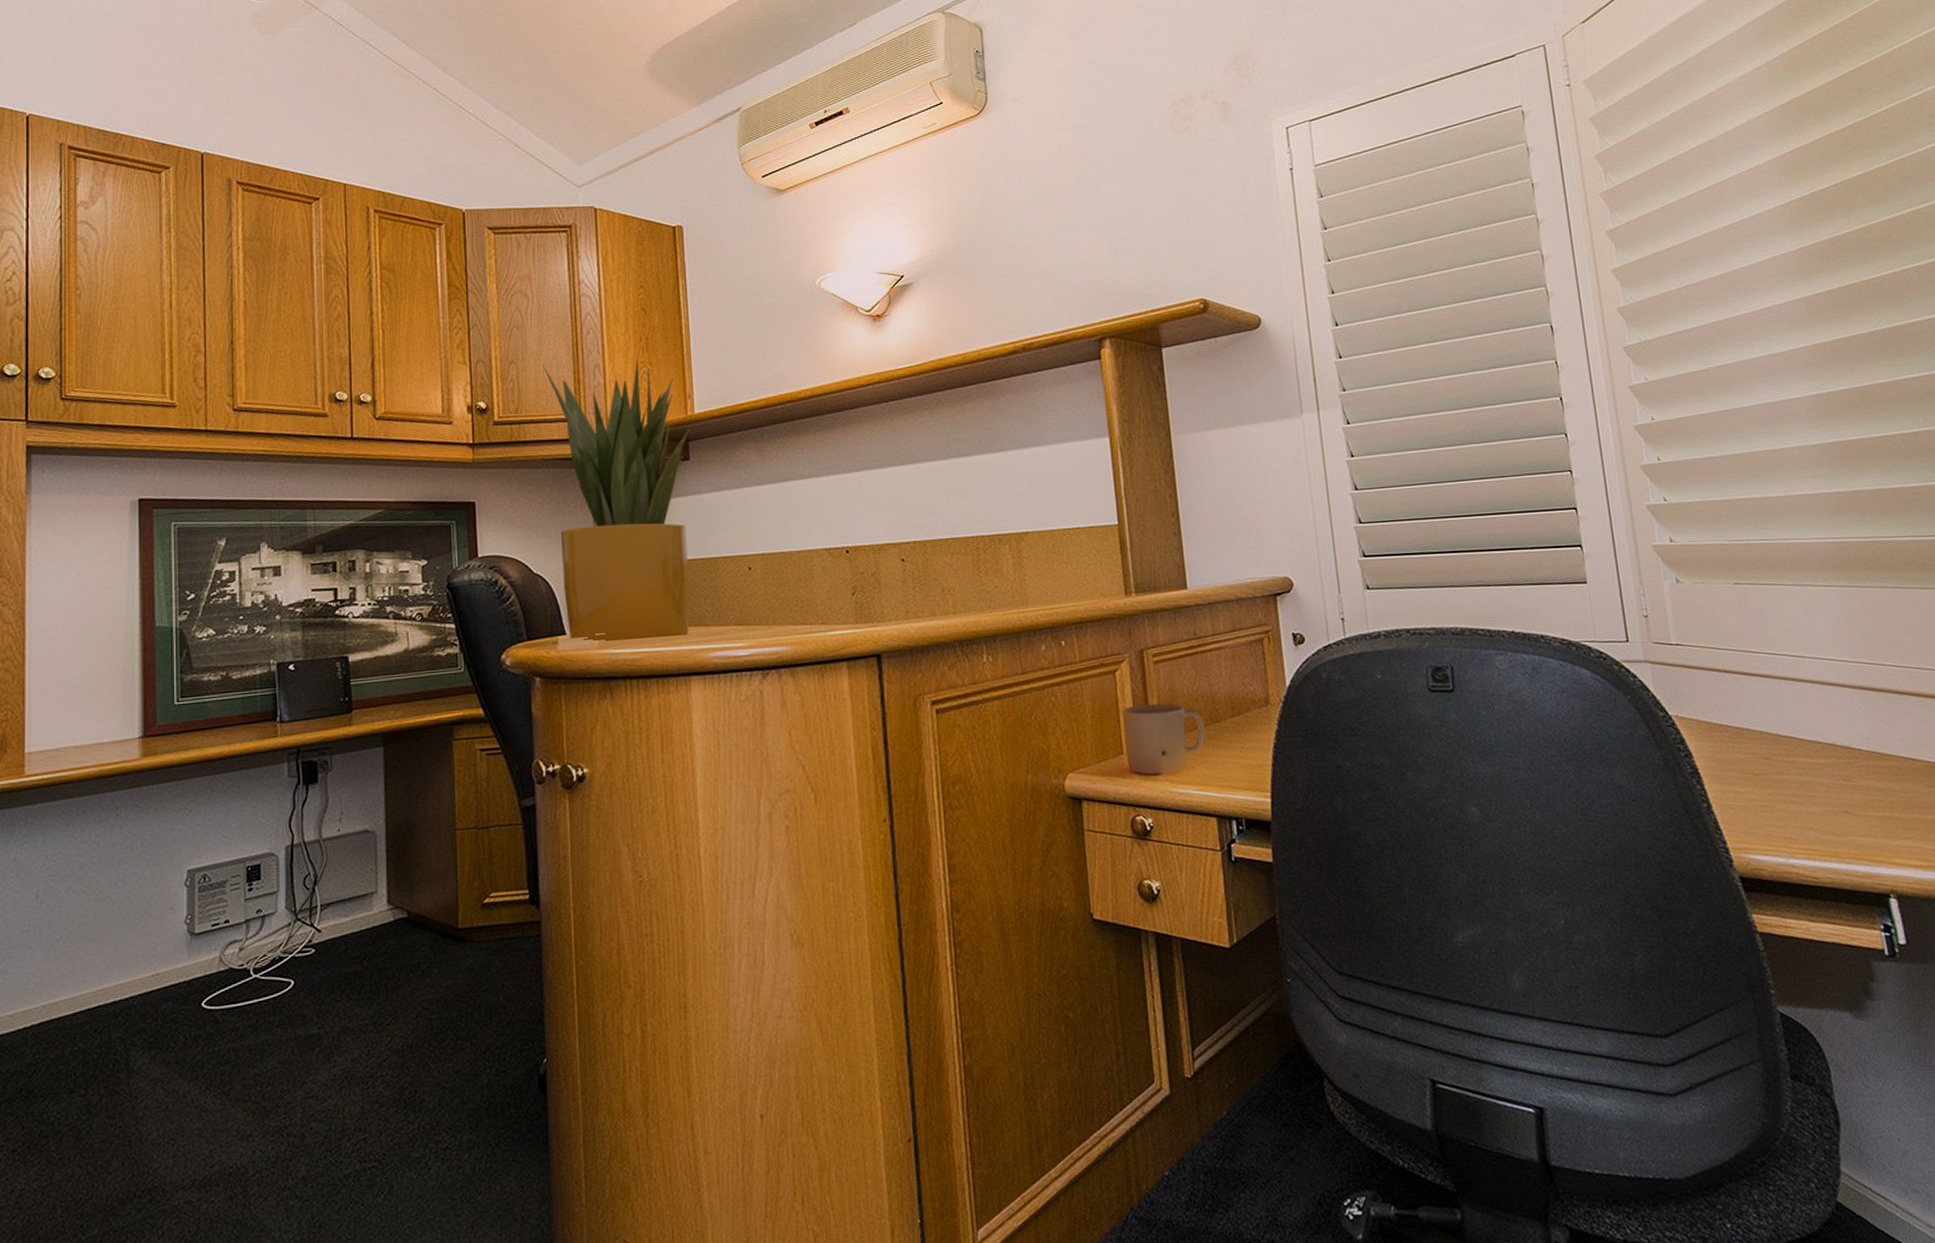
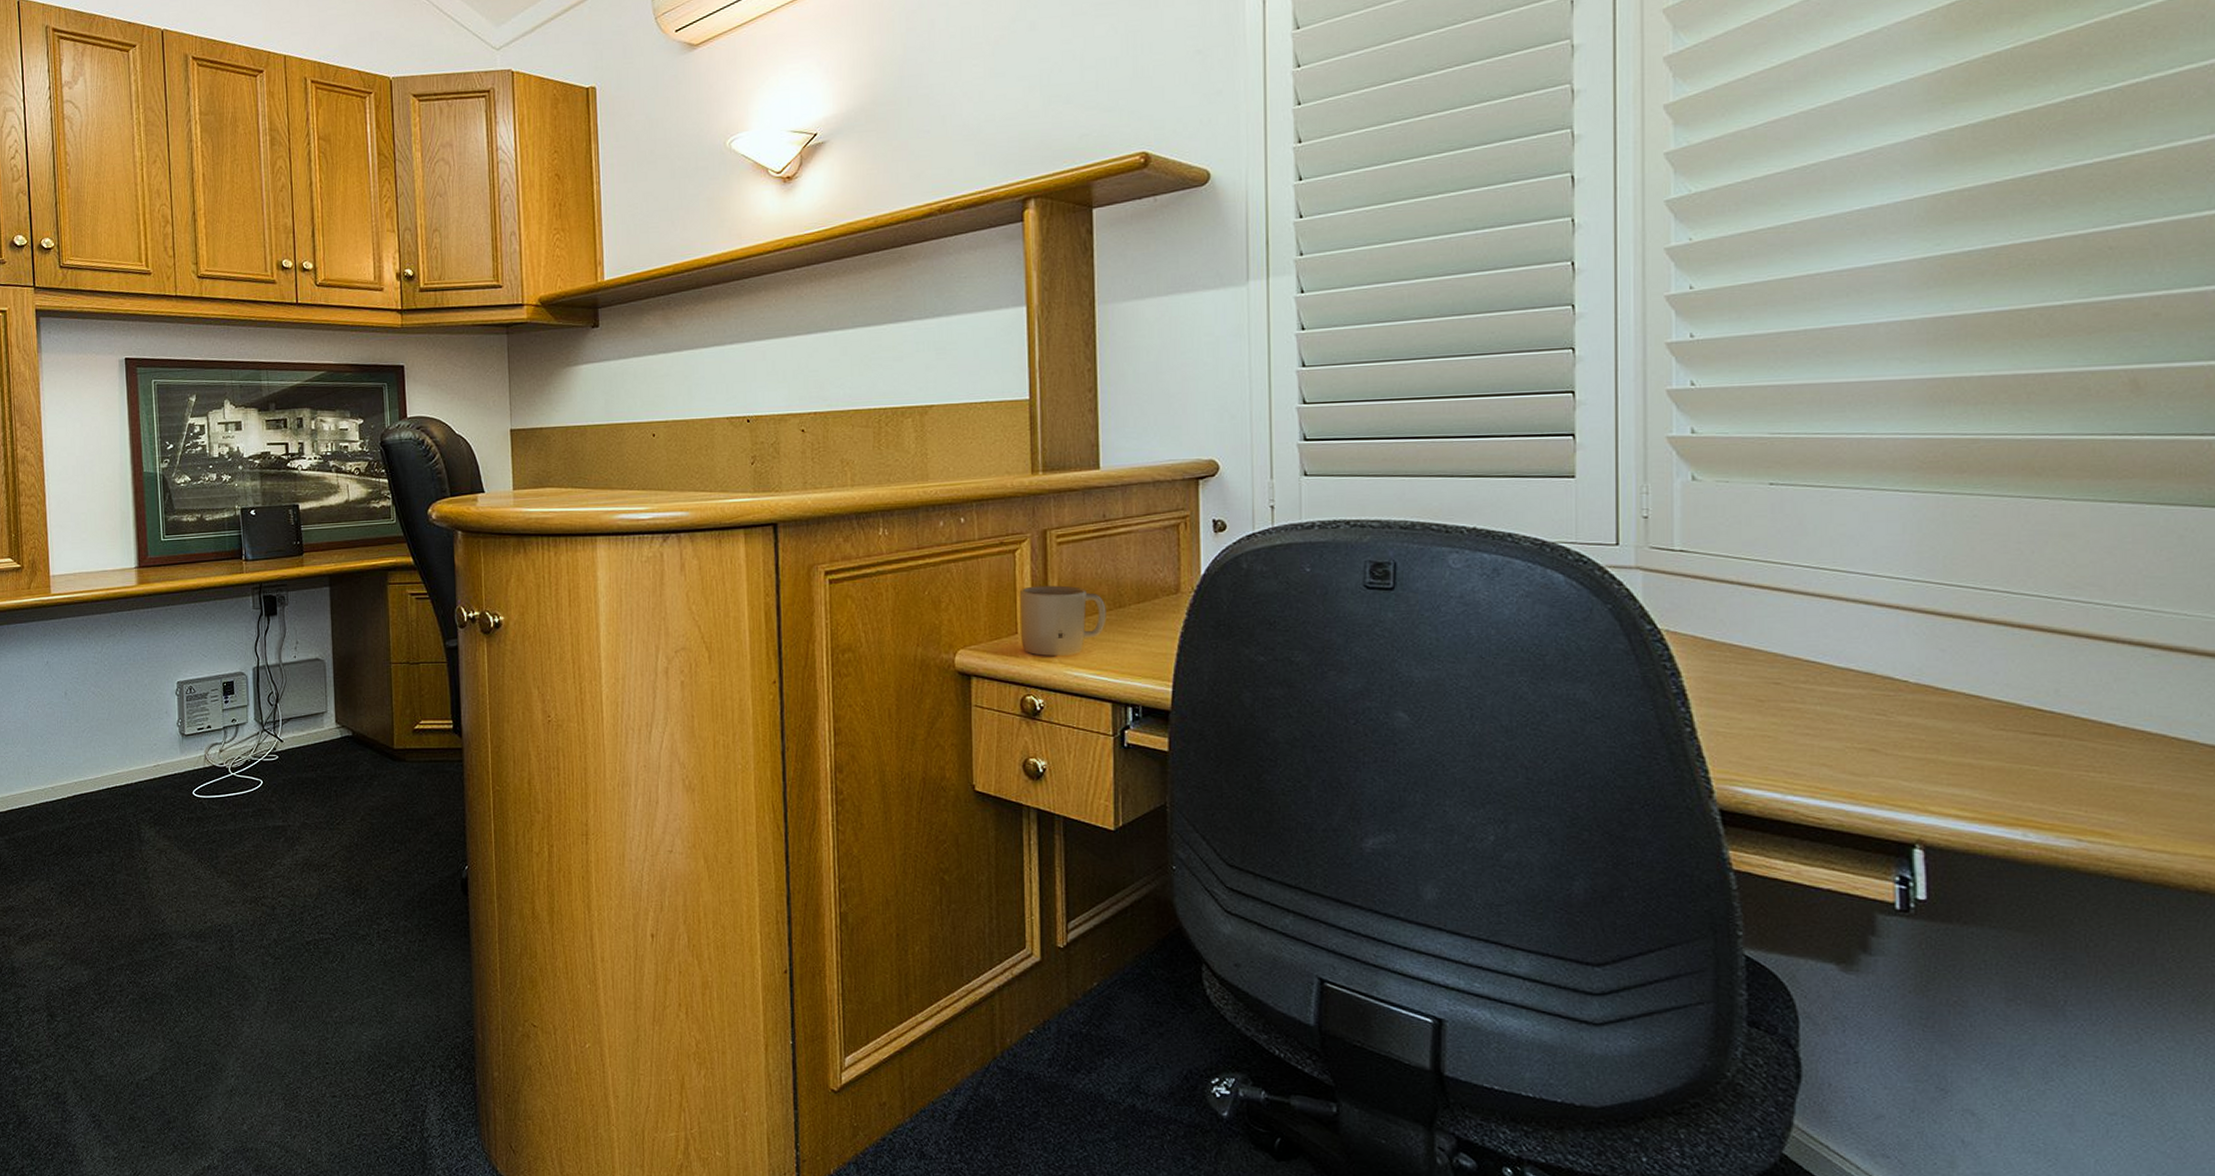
planter: present [542,359,690,641] -> none [463,226,600,500]

